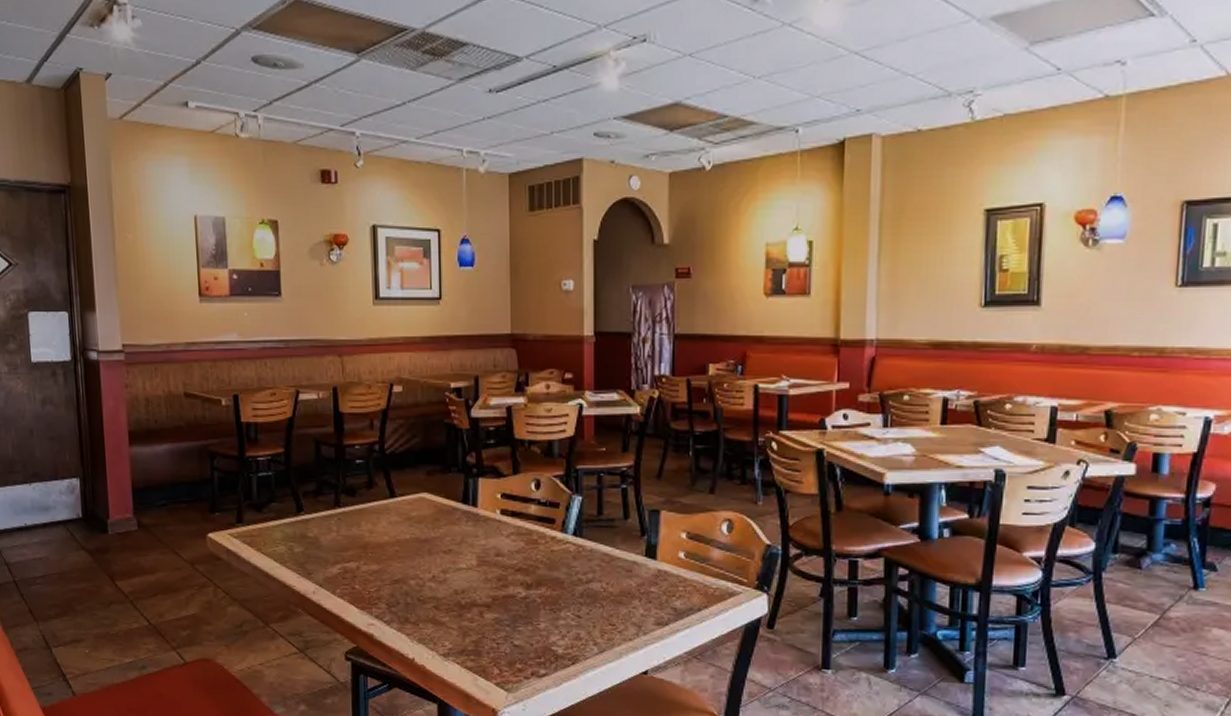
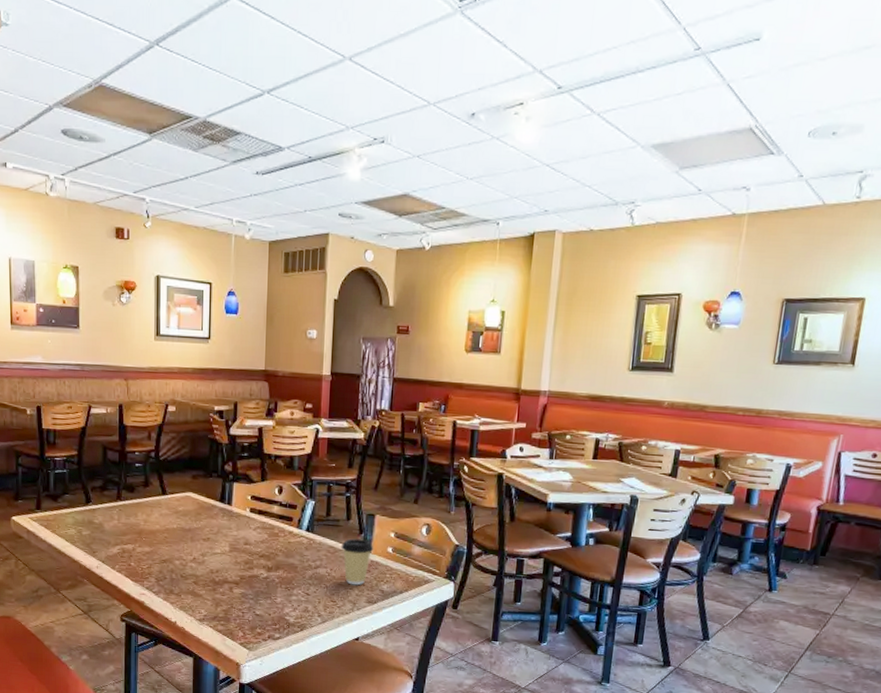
coffee cup: none [618,542,661,603] -> present [341,538,374,586]

